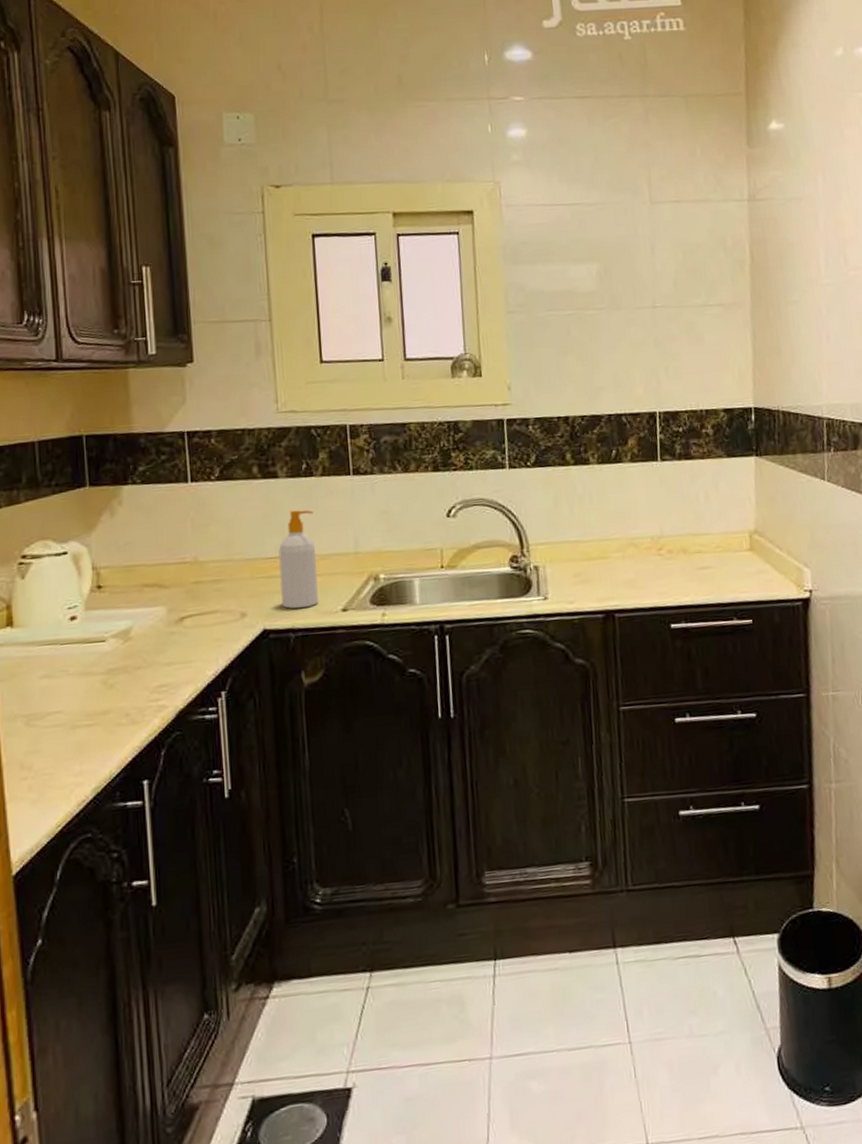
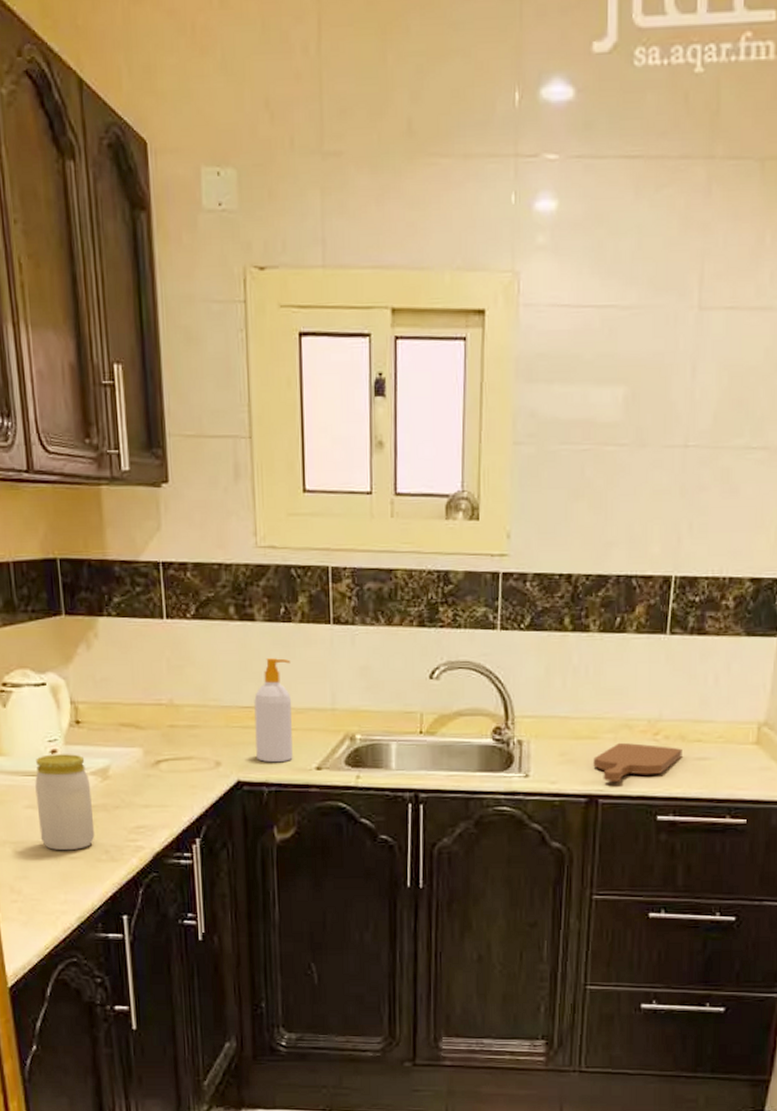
jar: none [52,618,115,719] -> present [35,754,95,851]
cutting board: none [606,559,686,597] -> present [593,742,682,783]

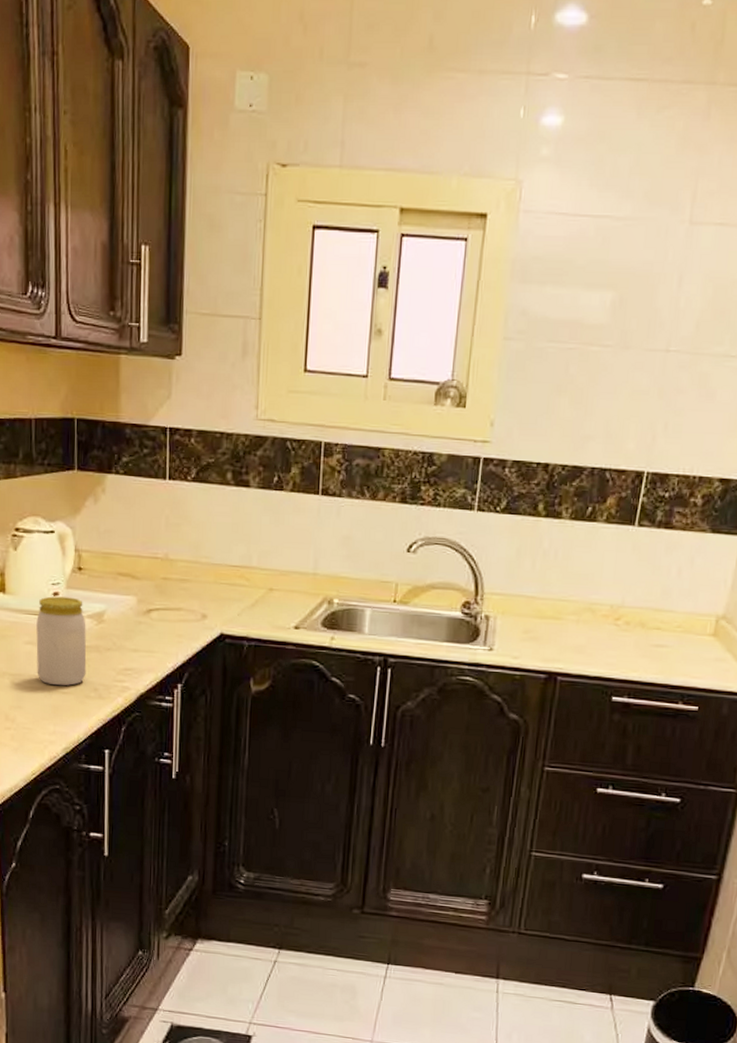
soap bottle: present [254,658,293,763] -> none [240,522,279,620]
cutting board: present [593,742,682,783] -> none [555,624,642,662]

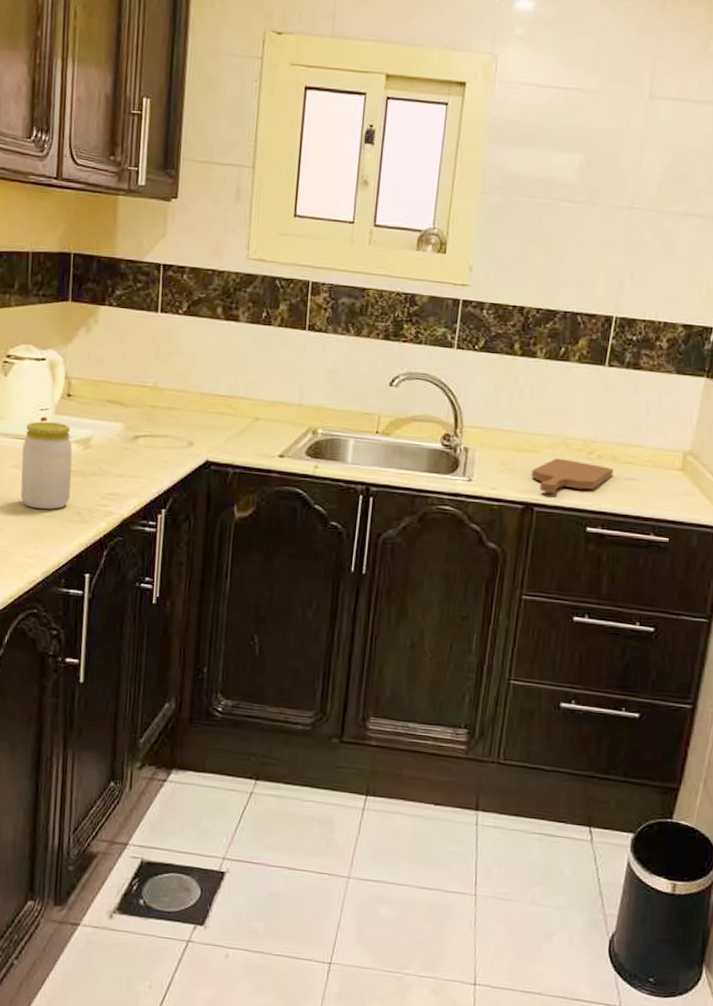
cutting board: none [555,624,642,662] -> present [531,457,614,493]

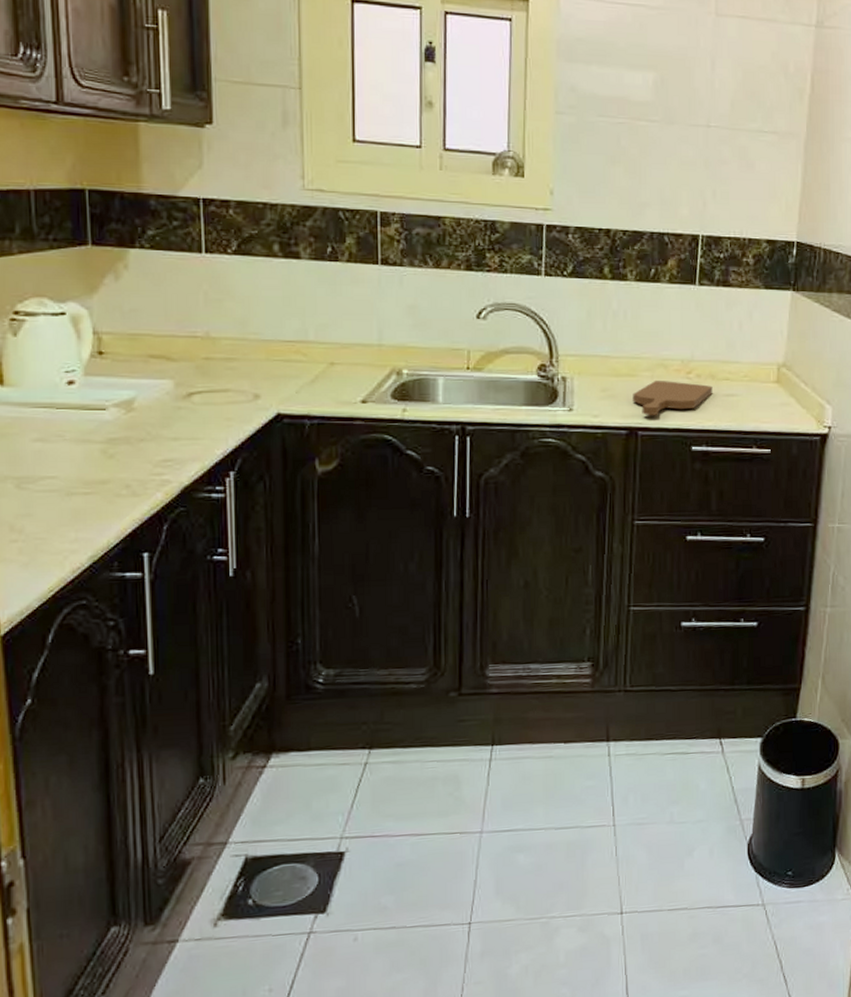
jar: present [20,421,73,510] -> none [47,385,115,486]

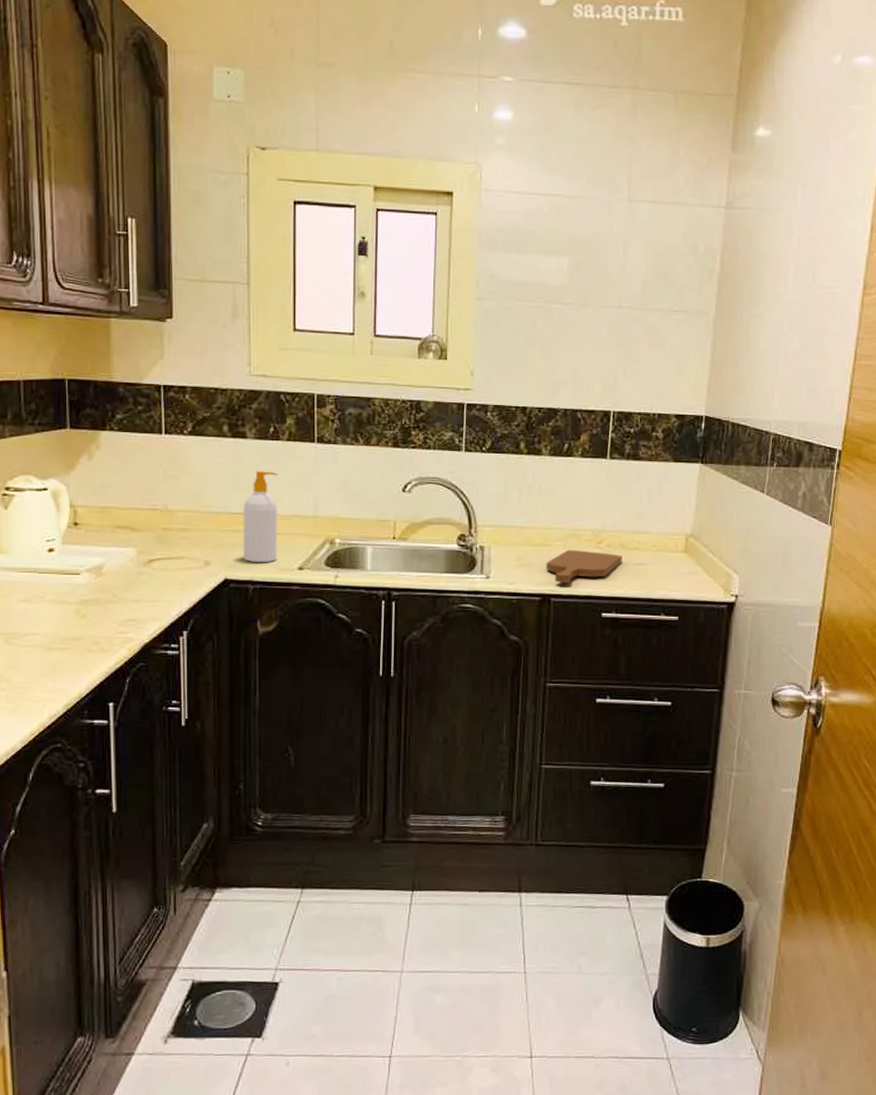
soap bottle: none [297,295,337,396] -> present [243,471,278,563]

